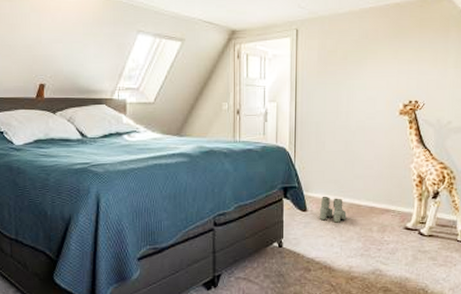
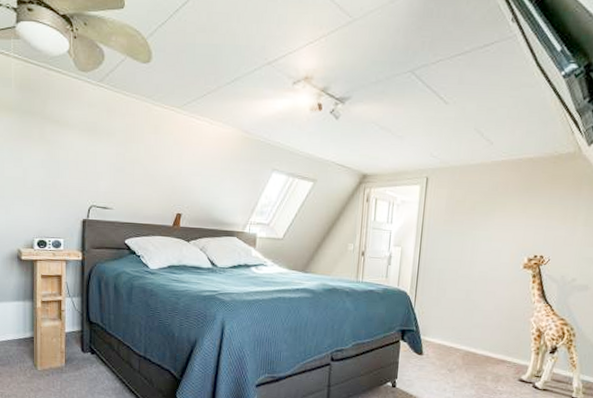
boots: present [320,196,347,223] -> none [435,341,462,369]

